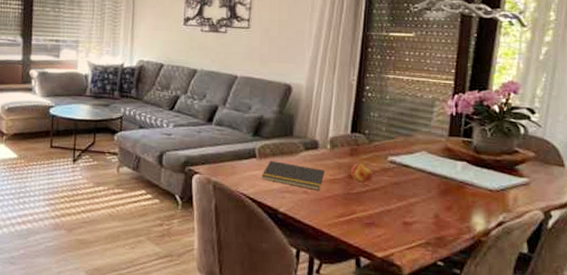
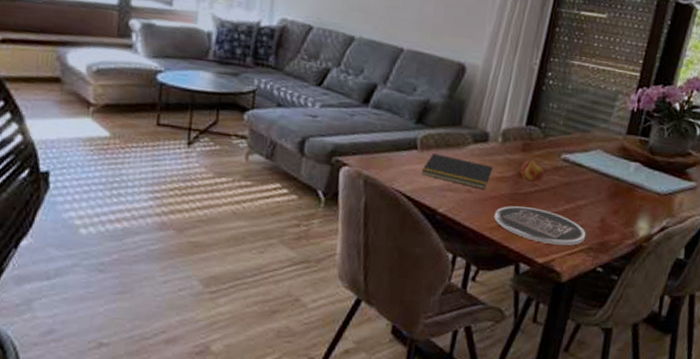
plate: none [331,204,422,241] -> present [494,206,586,246]

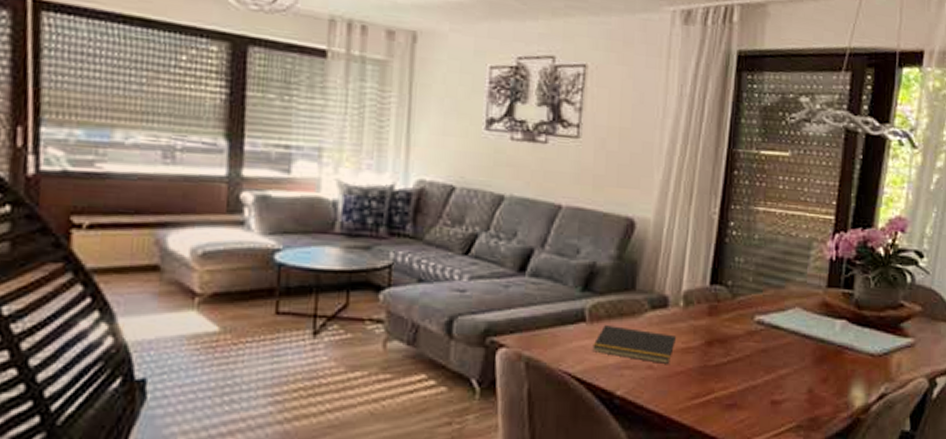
plate: present [494,206,586,246] -> none [682,381,793,424]
fruit: present [520,159,544,183] -> none [709,325,736,353]

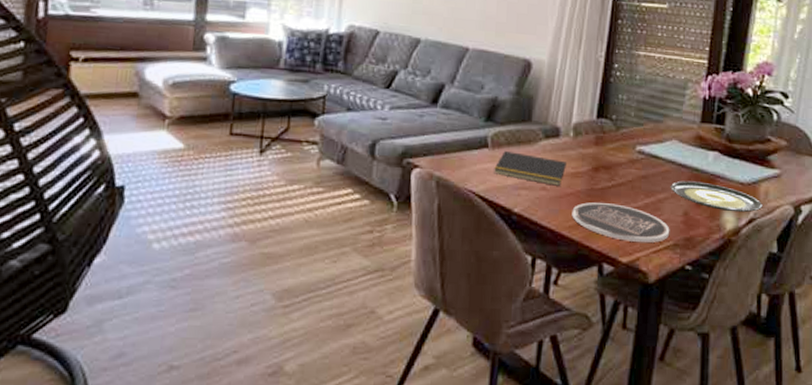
plate: none [682,381,793,424] -> present [572,202,670,242]
plate: none [793,353,895,388] -> present [670,181,763,213]

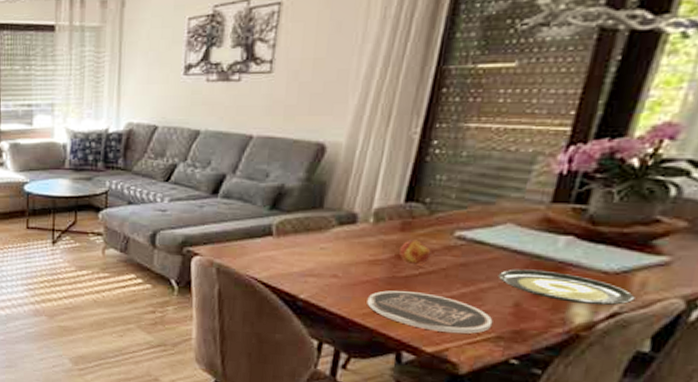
notepad: present [494,150,566,186] -> none [278,238,363,273]
fruit: none [595,153,620,178] -> present [399,239,431,265]

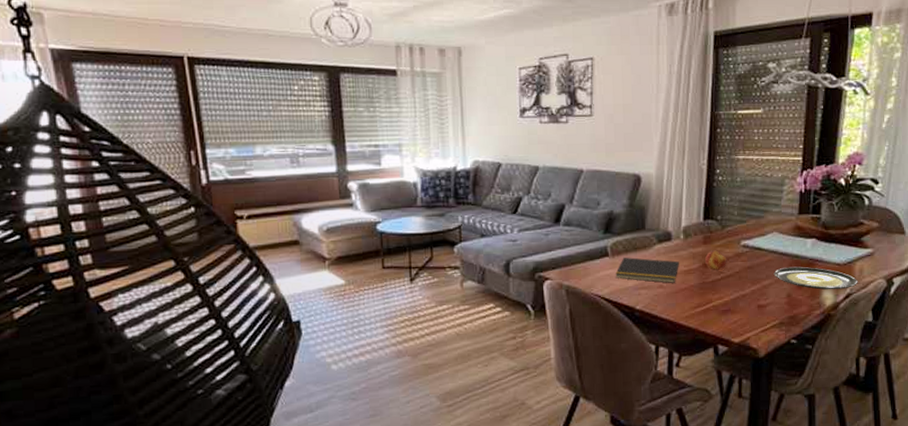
notepad: none [278,238,363,273] -> present [615,257,679,283]
plate: present [367,290,493,334] -> none [687,293,776,324]

